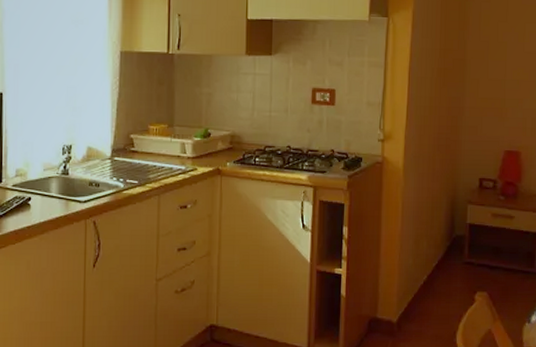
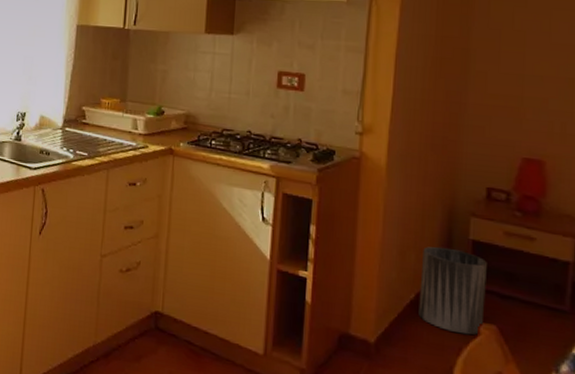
trash can: none [430,232,480,303] -> present [418,246,487,335]

